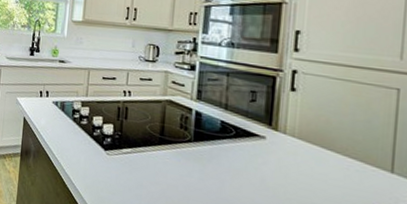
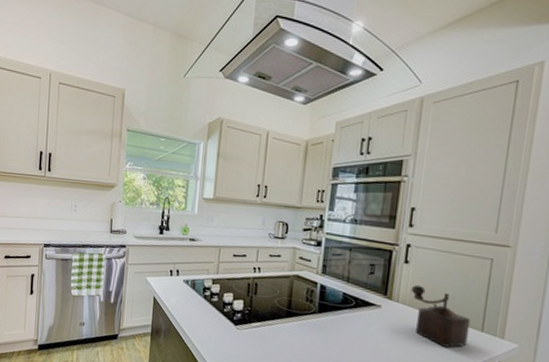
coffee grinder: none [300,115,376,190] -> present [411,284,471,348]

